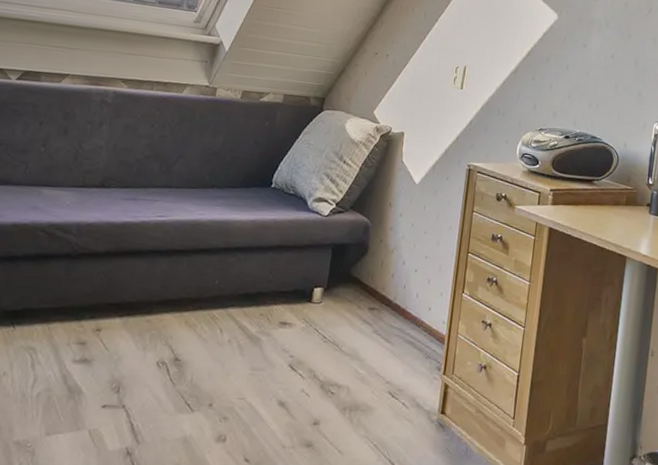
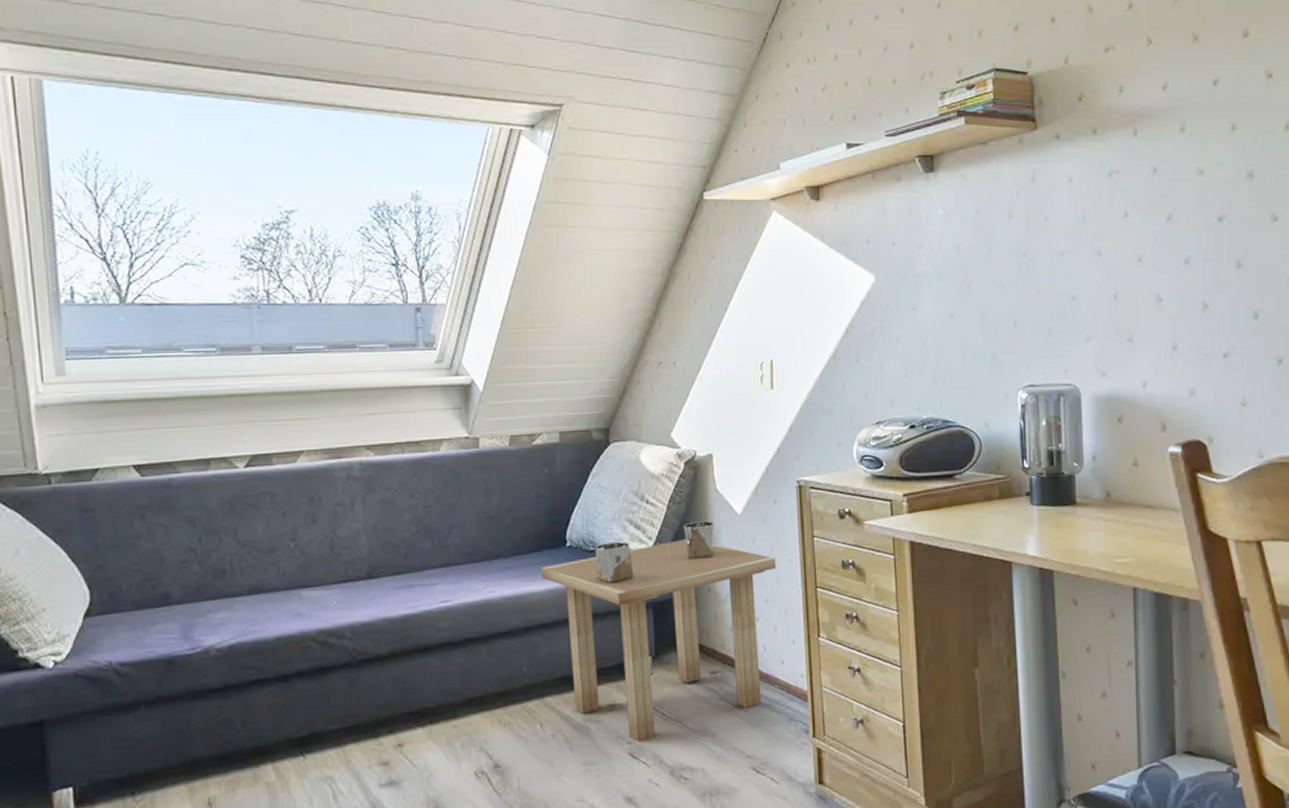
side table: none [246,184,440,357] -> present [542,521,777,742]

